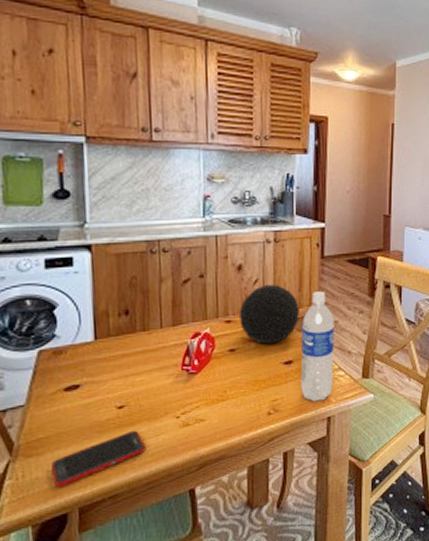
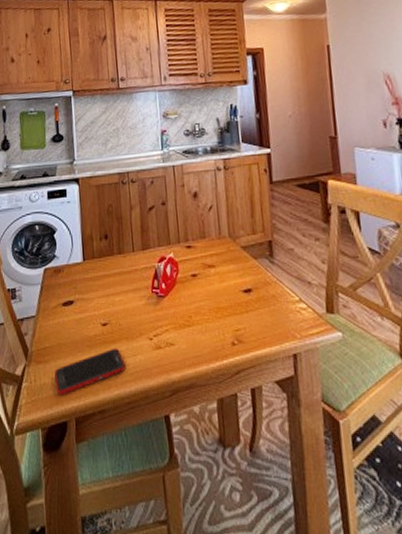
decorative orb: present [239,285,299,345] -> none [198,211,255,271]
water bottle: present [300,291,334,402] -> none [257,217,296,335]

